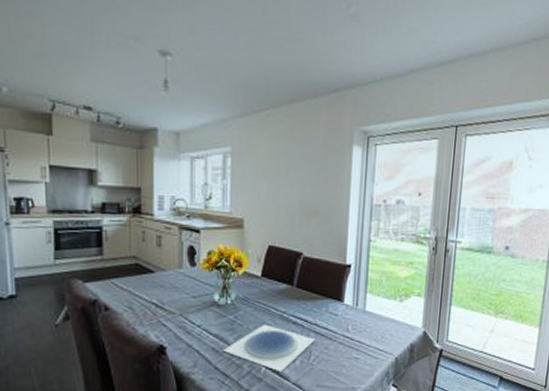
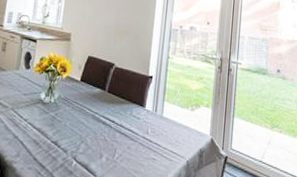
plate: present [223,324,316,372] -> none [43,122,121,167]

